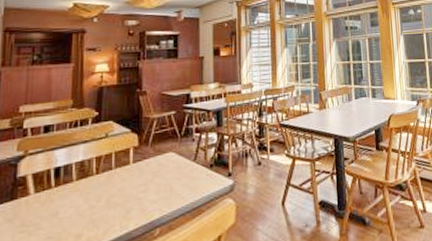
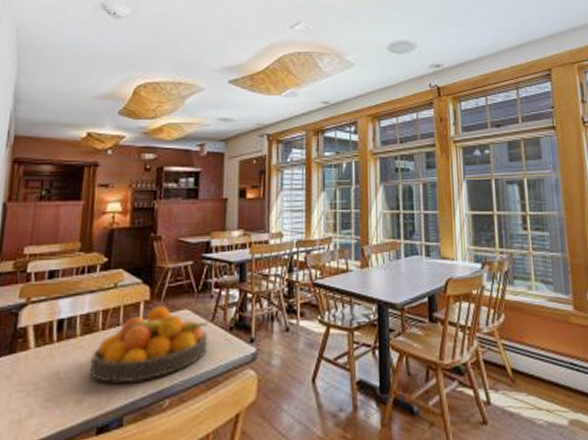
fruit bowl: none [87,150,192,219] -> present [90,306,209,384]

